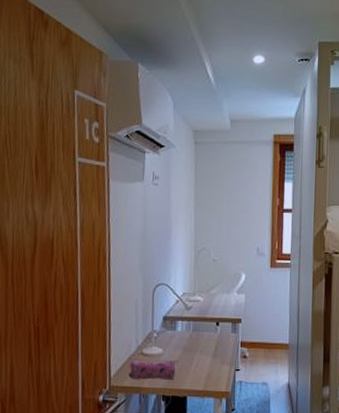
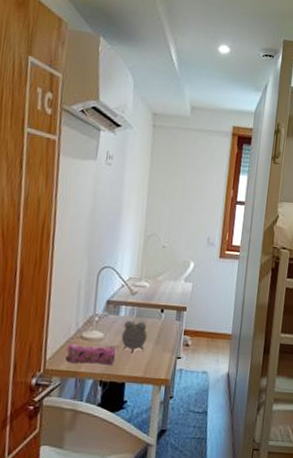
alarm clock: none [180,335,205,368] -> present [121,320,147,354]

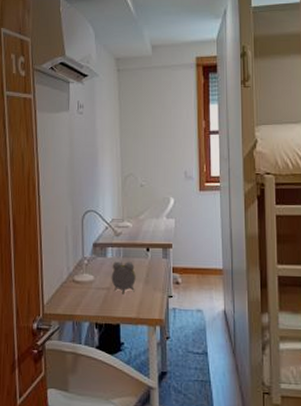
pencil case: present [65,342,116,366] -> none [61,286,108,308]

